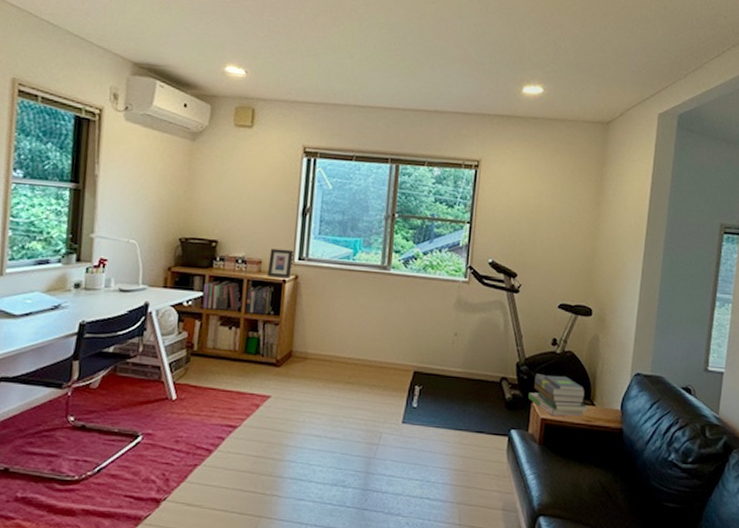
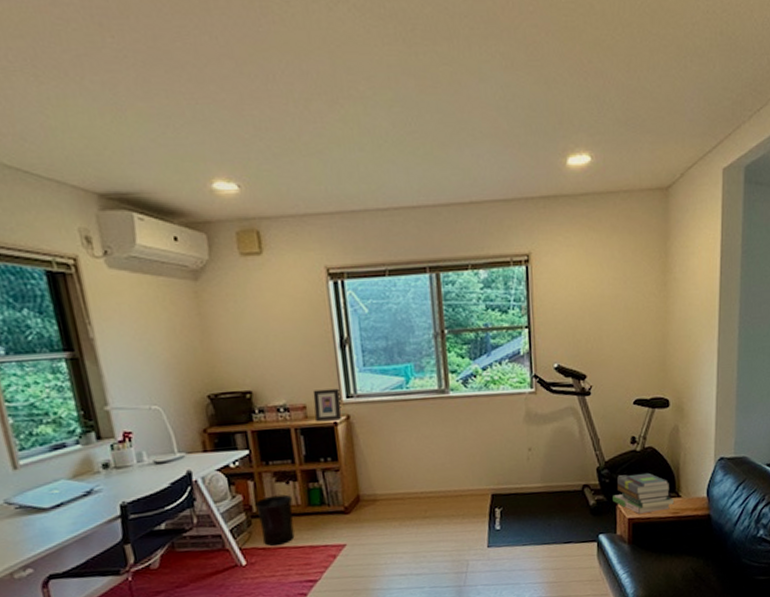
waste bin: none [197,338,232,386] -> present [255,494,295,546]
books: present [202,280,241,311] -> none [248,433,294,468]
books: present [246,286,274,315] -> none [298,432,329,464]

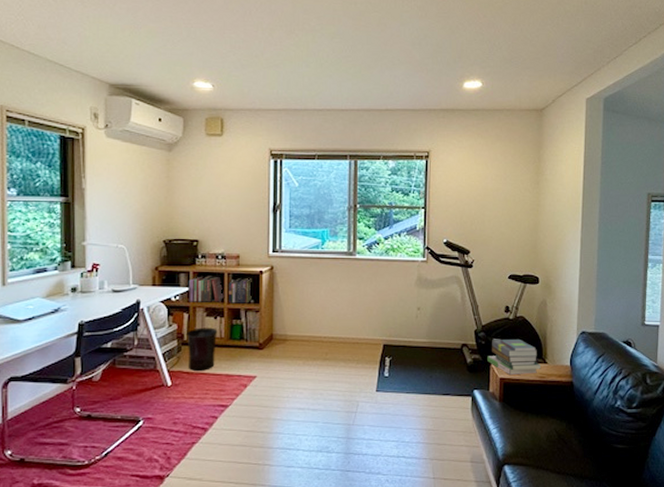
books: none [248,433,294,468] -> present [189,276,224,302]
books: none [298,432,329,464] -> present [229,278,252,303]
picture frame: present [313,388,341,422] -> none [246,243,268,270]

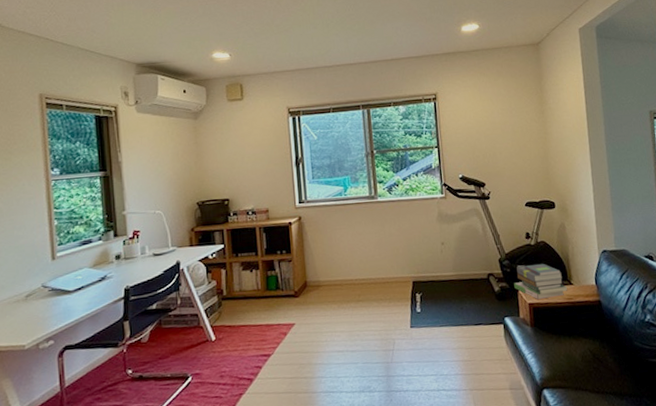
waste bin: present [187,327,218,371] -> none [226,280,255,324]
books: present [189,276,224,302] -> none [224,231,257,259]
books: present [229,278,252,303] -> none [261,230,284,256]

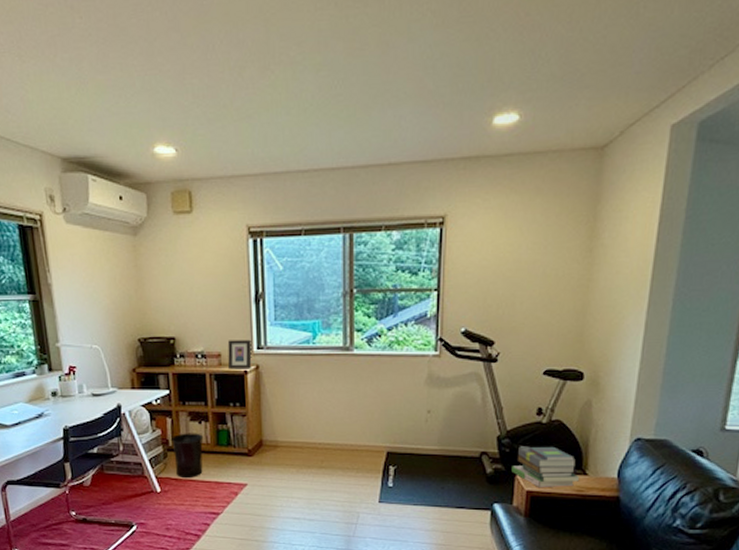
waste bin: none [226,280,255,324] -> present [171,433,204,477]
picture frame: none [274,196,295,222] -> present [227,339,252,370]

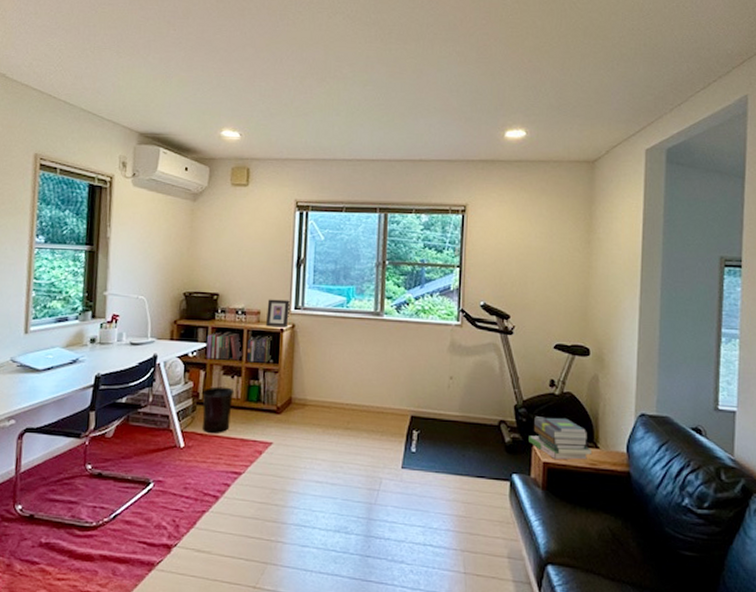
books: none [169,377,207,406] -> present [206,331,242,360]
books: none [211,379,237,407] -> present [247,336,272,363]

